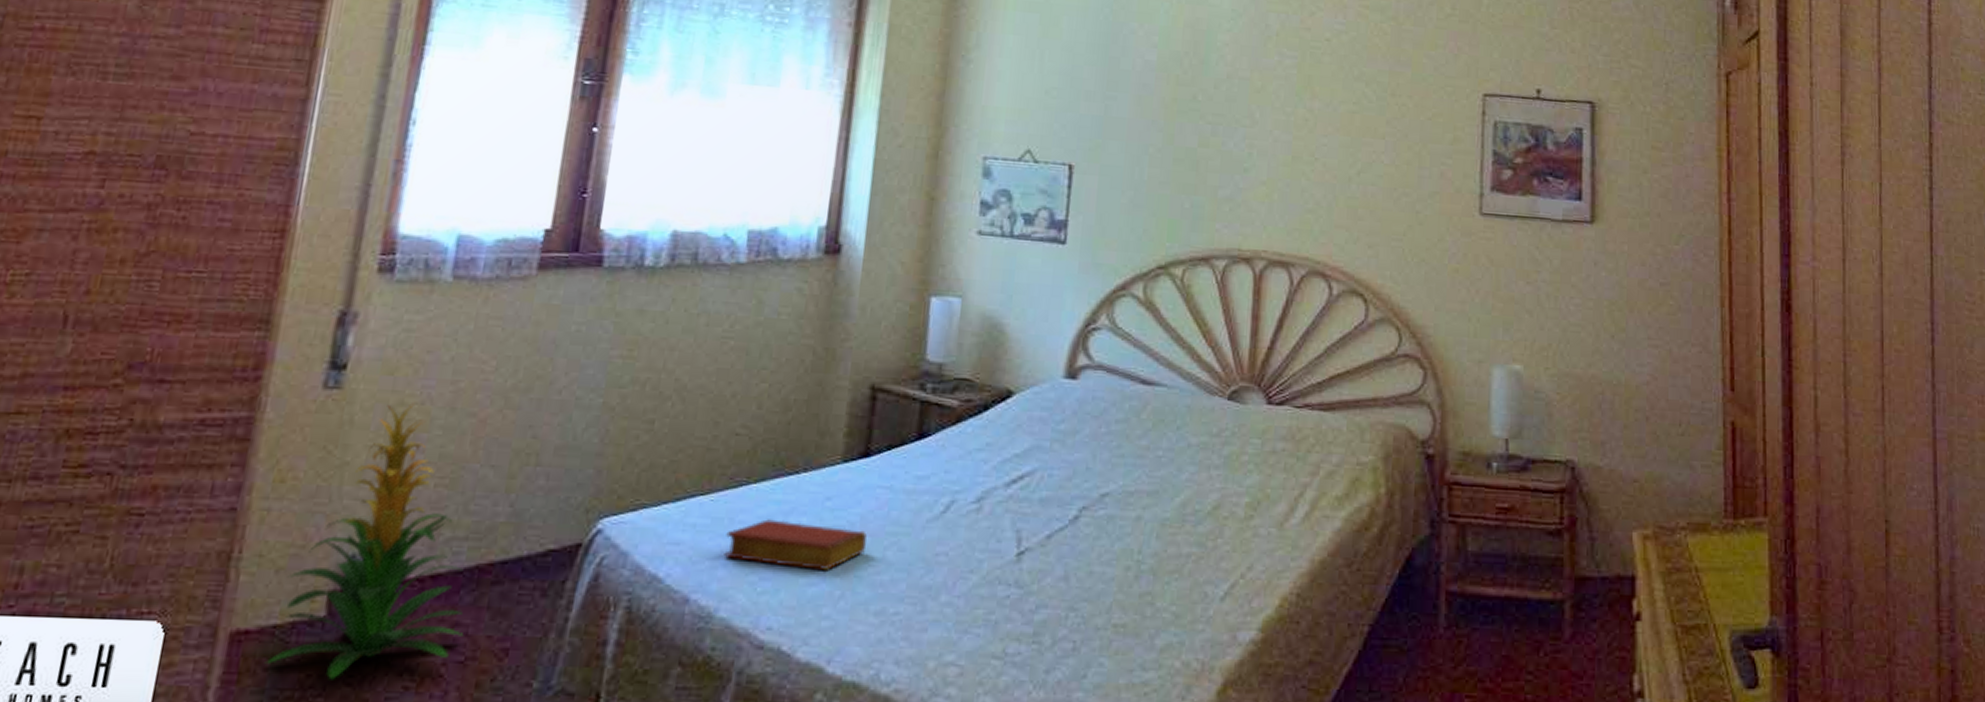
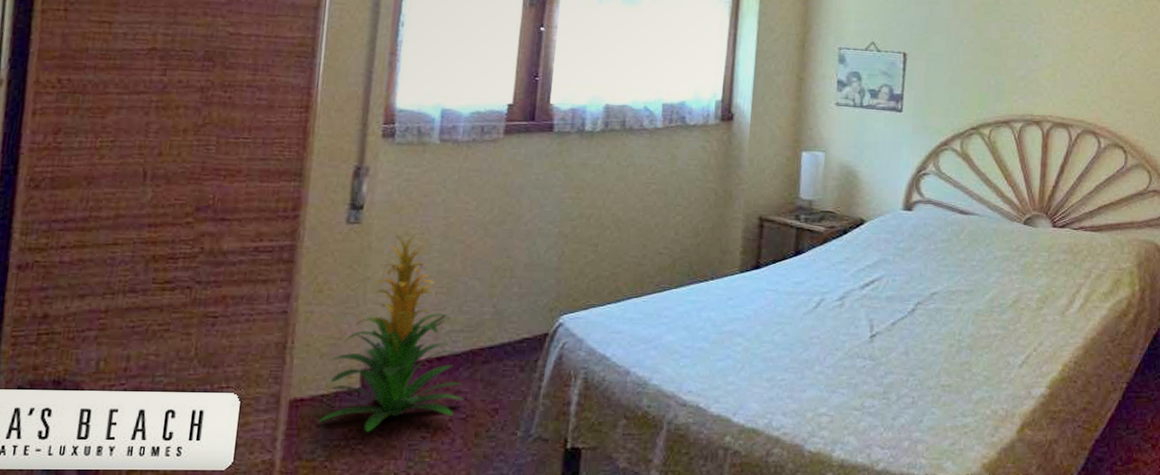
book: present [724,519,868,570] -> none [654,314,760,350]

